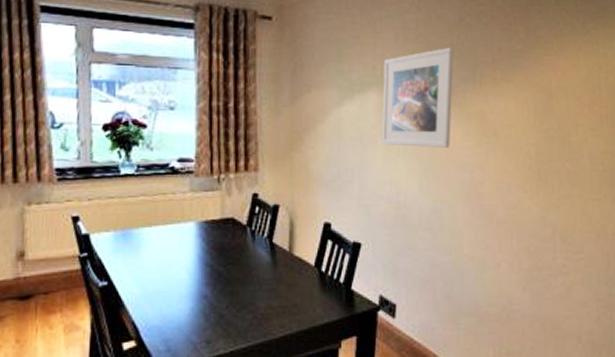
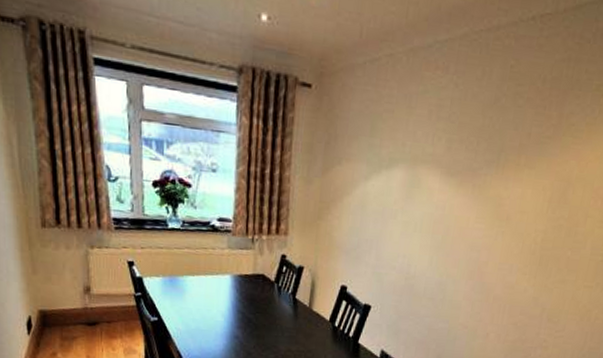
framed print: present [381,47,454,148] -> none [401,128,484,228]

